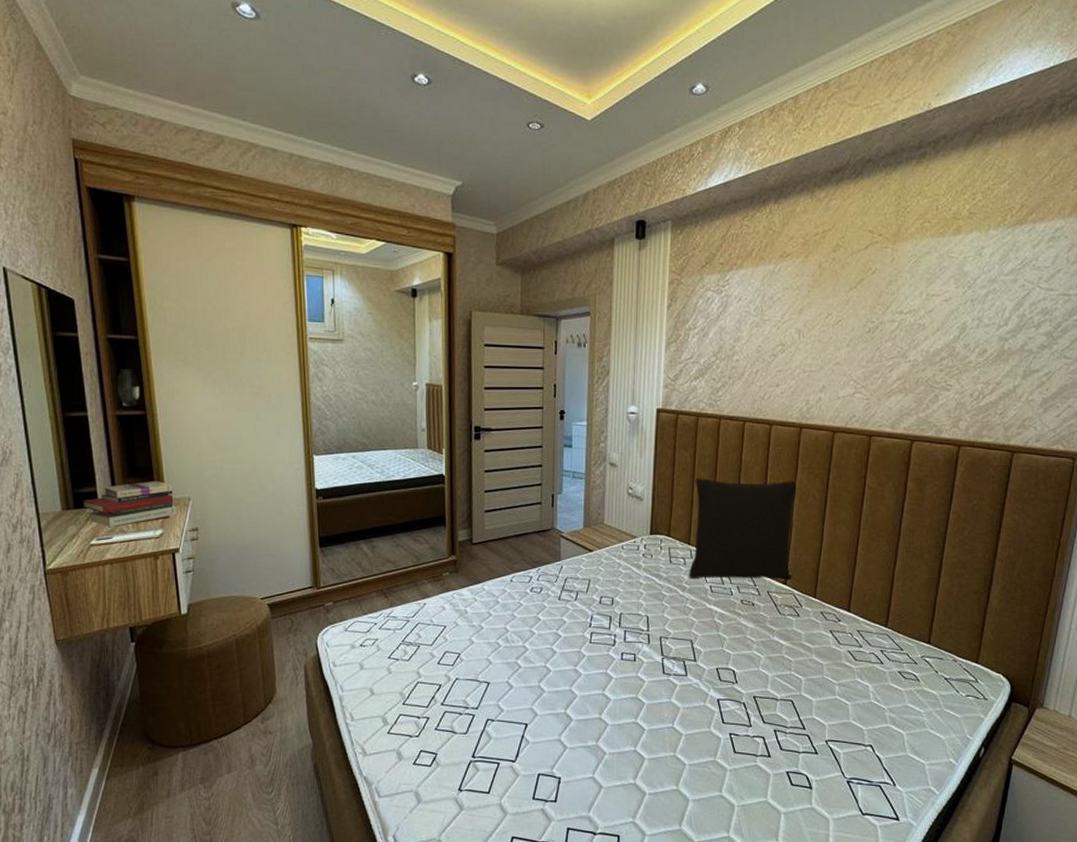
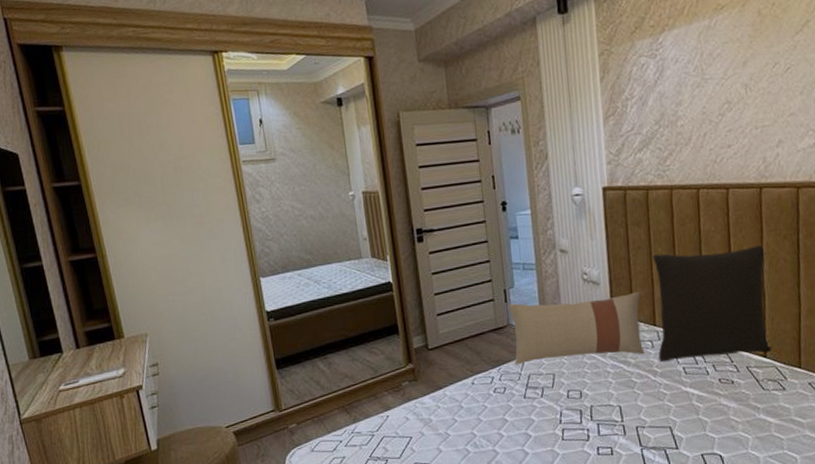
books: present [83,481,176,528] -> none [47,321,136,372]
vase: present [116,369,139,407] -> none [65,214,89,252]
pillow: none [554,508,680,569] -> present [509,291,645,365]

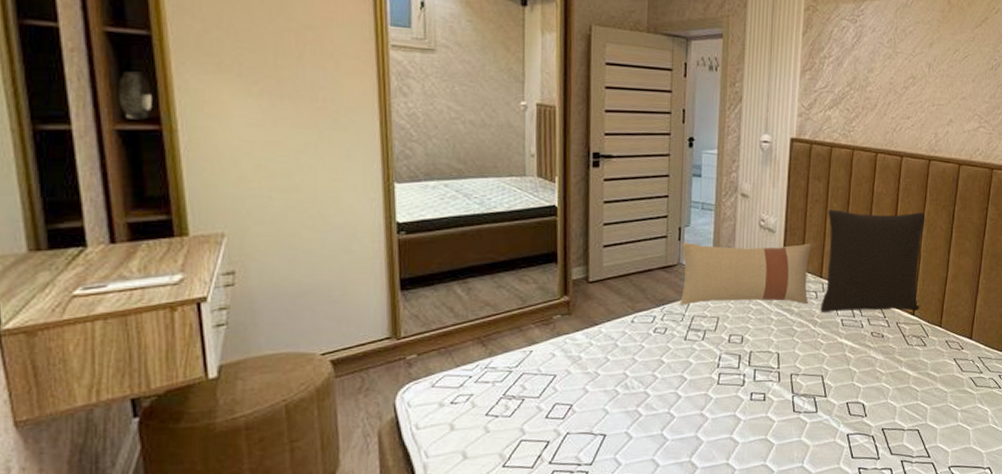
vase: none [65,214,89,252] -> present [117,71,152,119]

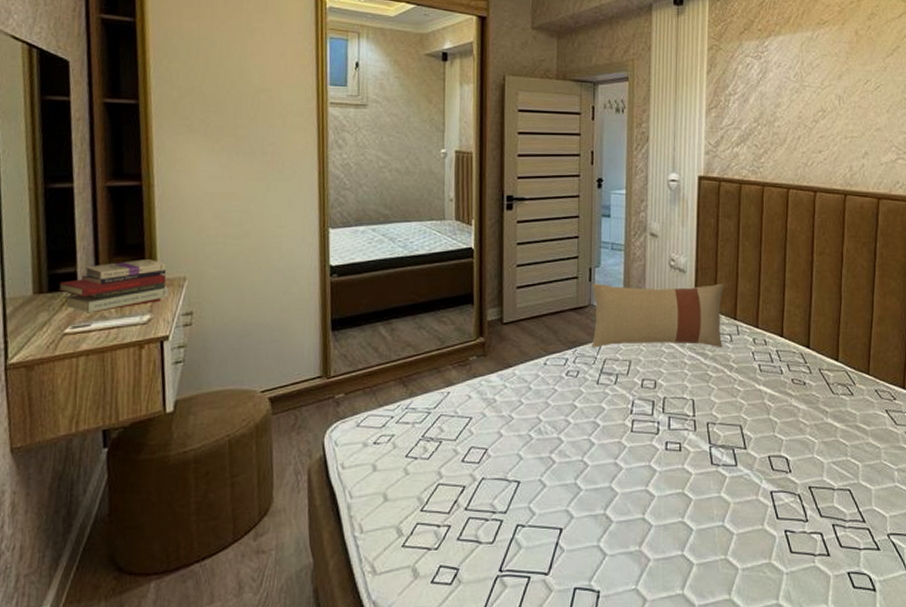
books: none [62,213,204,273] -> present [58,259,169,313]
vase: present [117,71,152,119] -> none [109,135,136,177]
pillow: present [820,209,926,312] -> none [736,248,846,357]

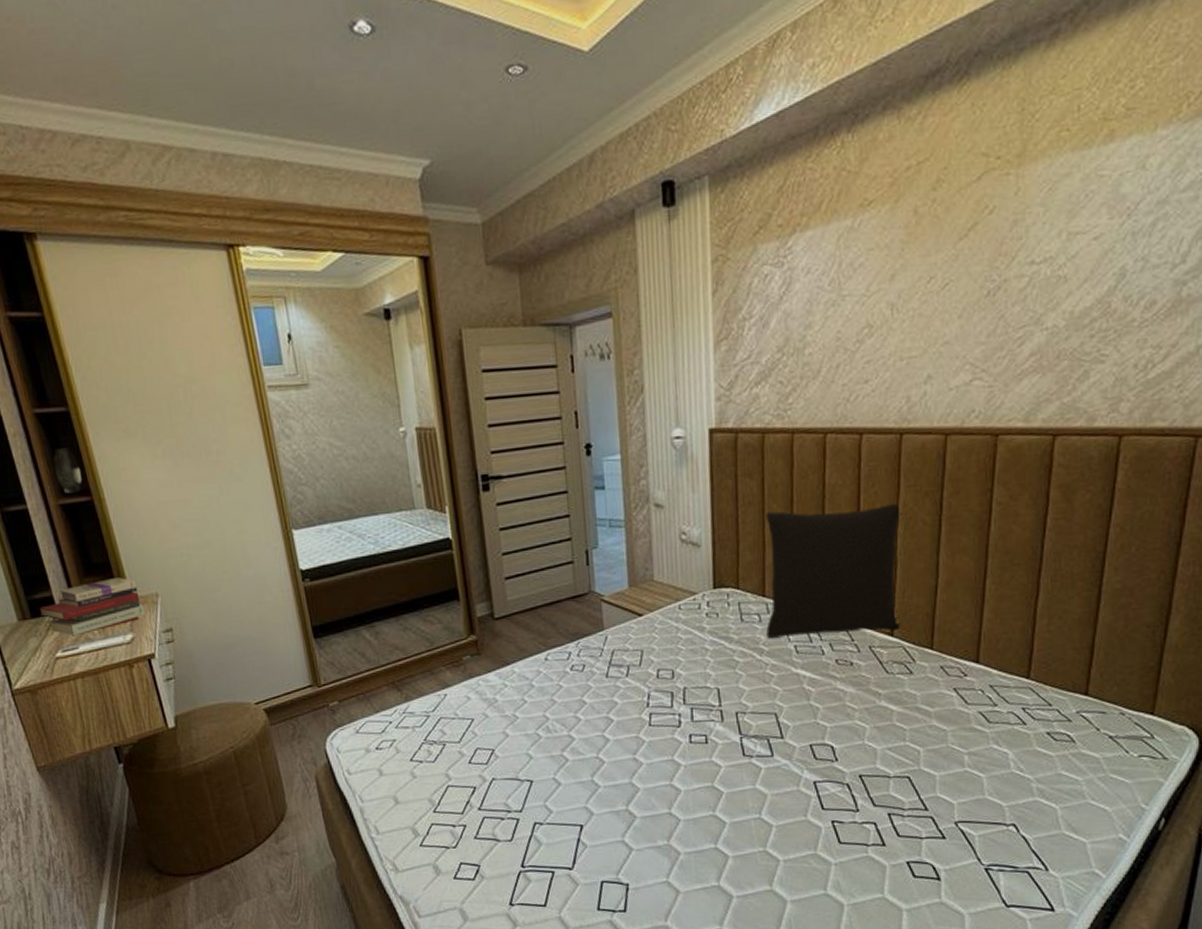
vase: none [109,135,136,177] -> present [52,447,83,494]
pillow: present [591,283,724,348] -> none [591,556,750,639]
pillow: none [736,248,846,357] -> present [766,504,902,638]

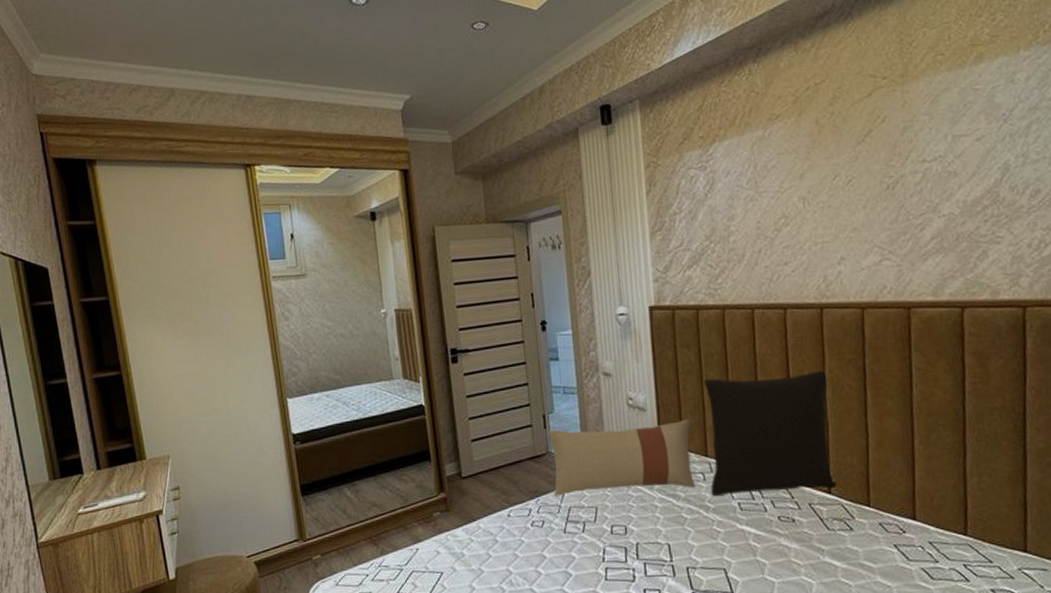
books: present [39,577,145,637] -> none [68,441,157,494]
vase: present [52,447,83,494] -> none [91,330,114,369]
pillow: none [591,556,750,639] -> present [548,419,696,496]

